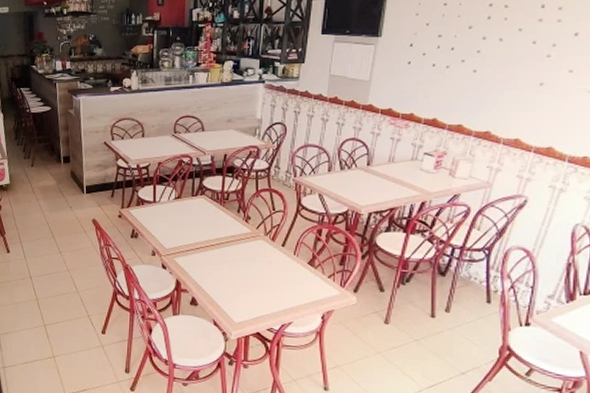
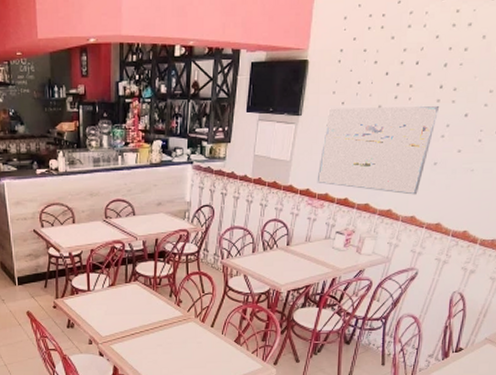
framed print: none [400,24,543,116] -> present [317,105,440,195]

